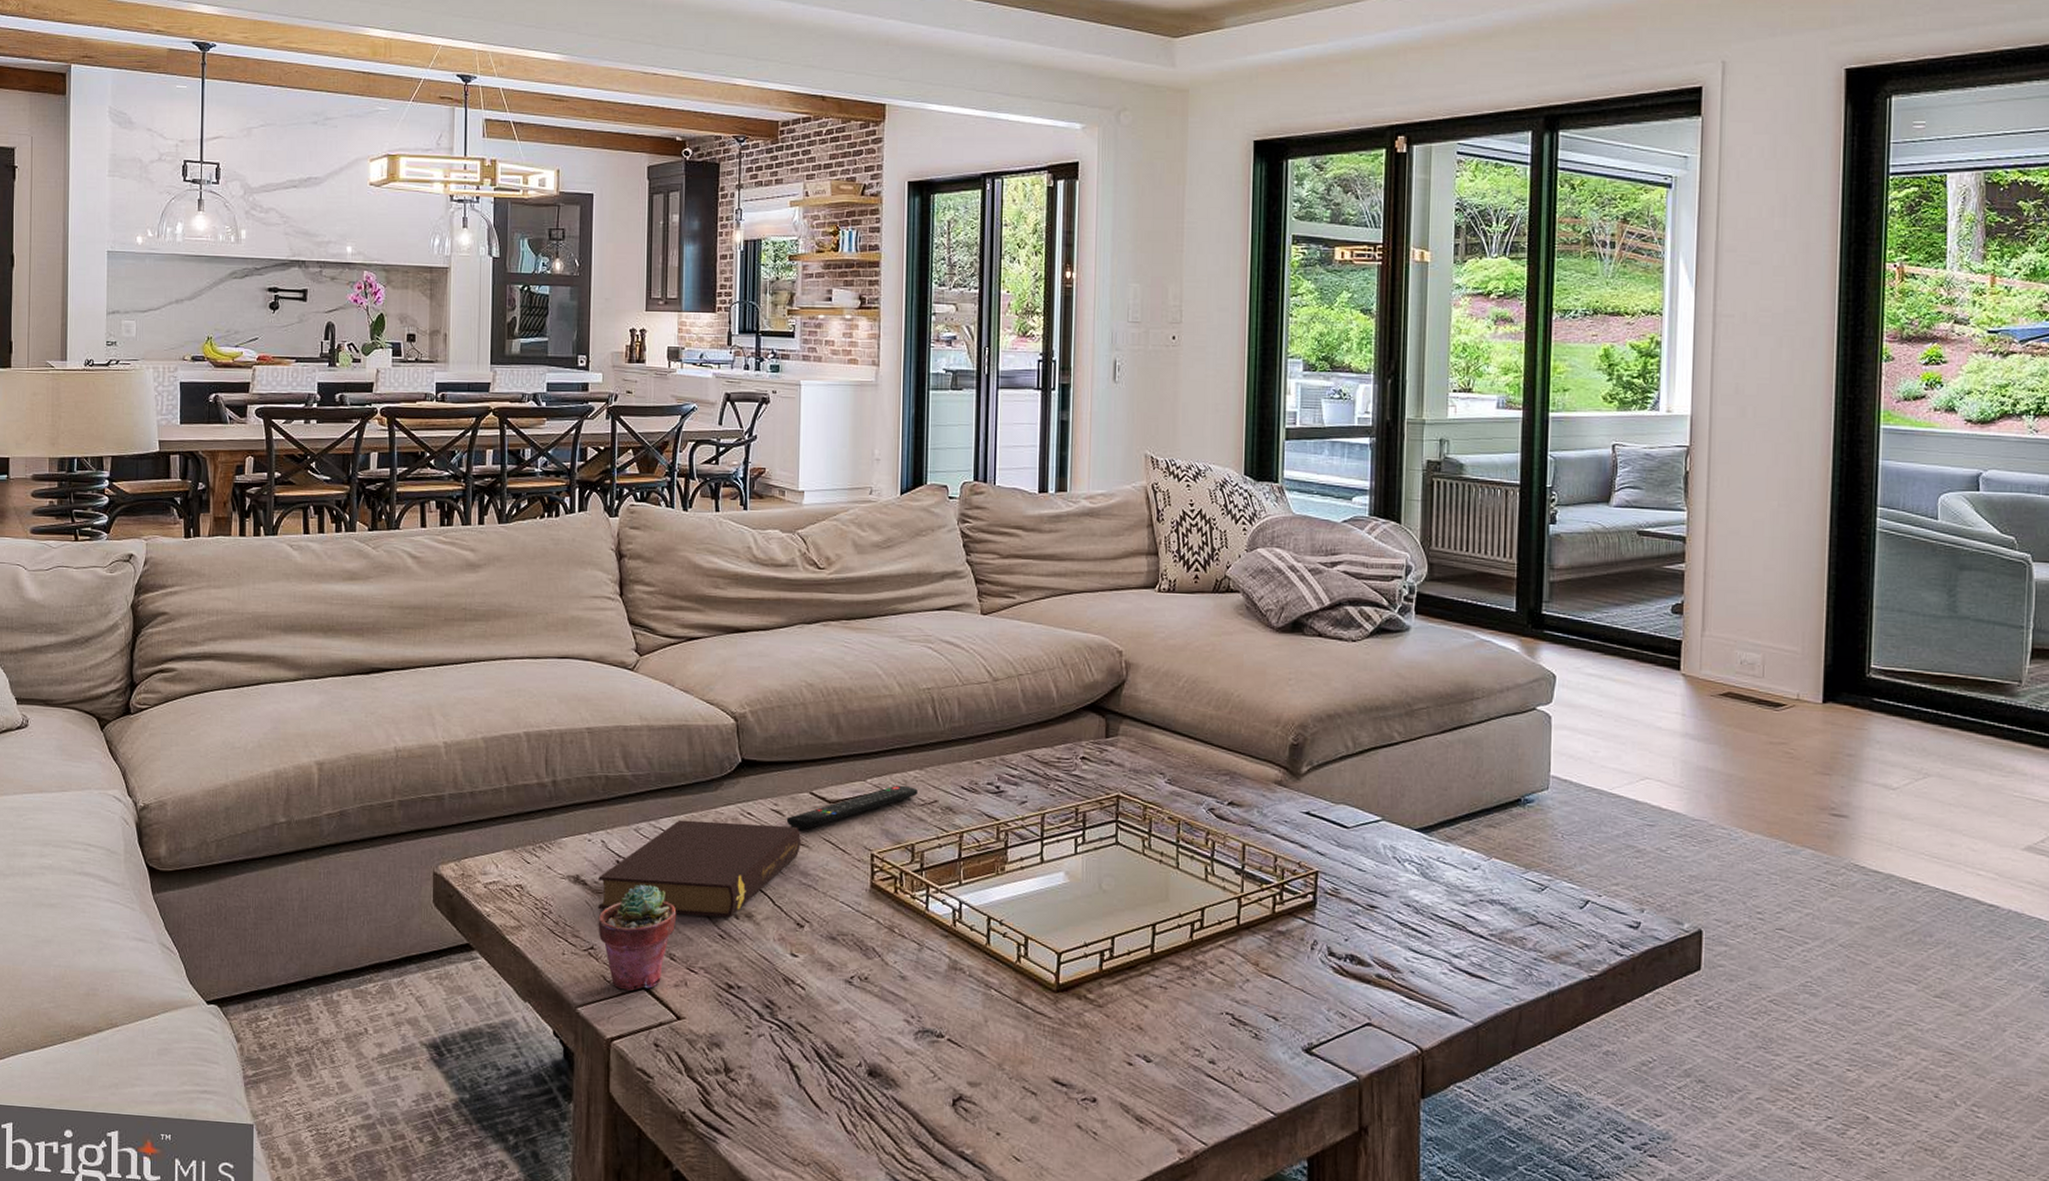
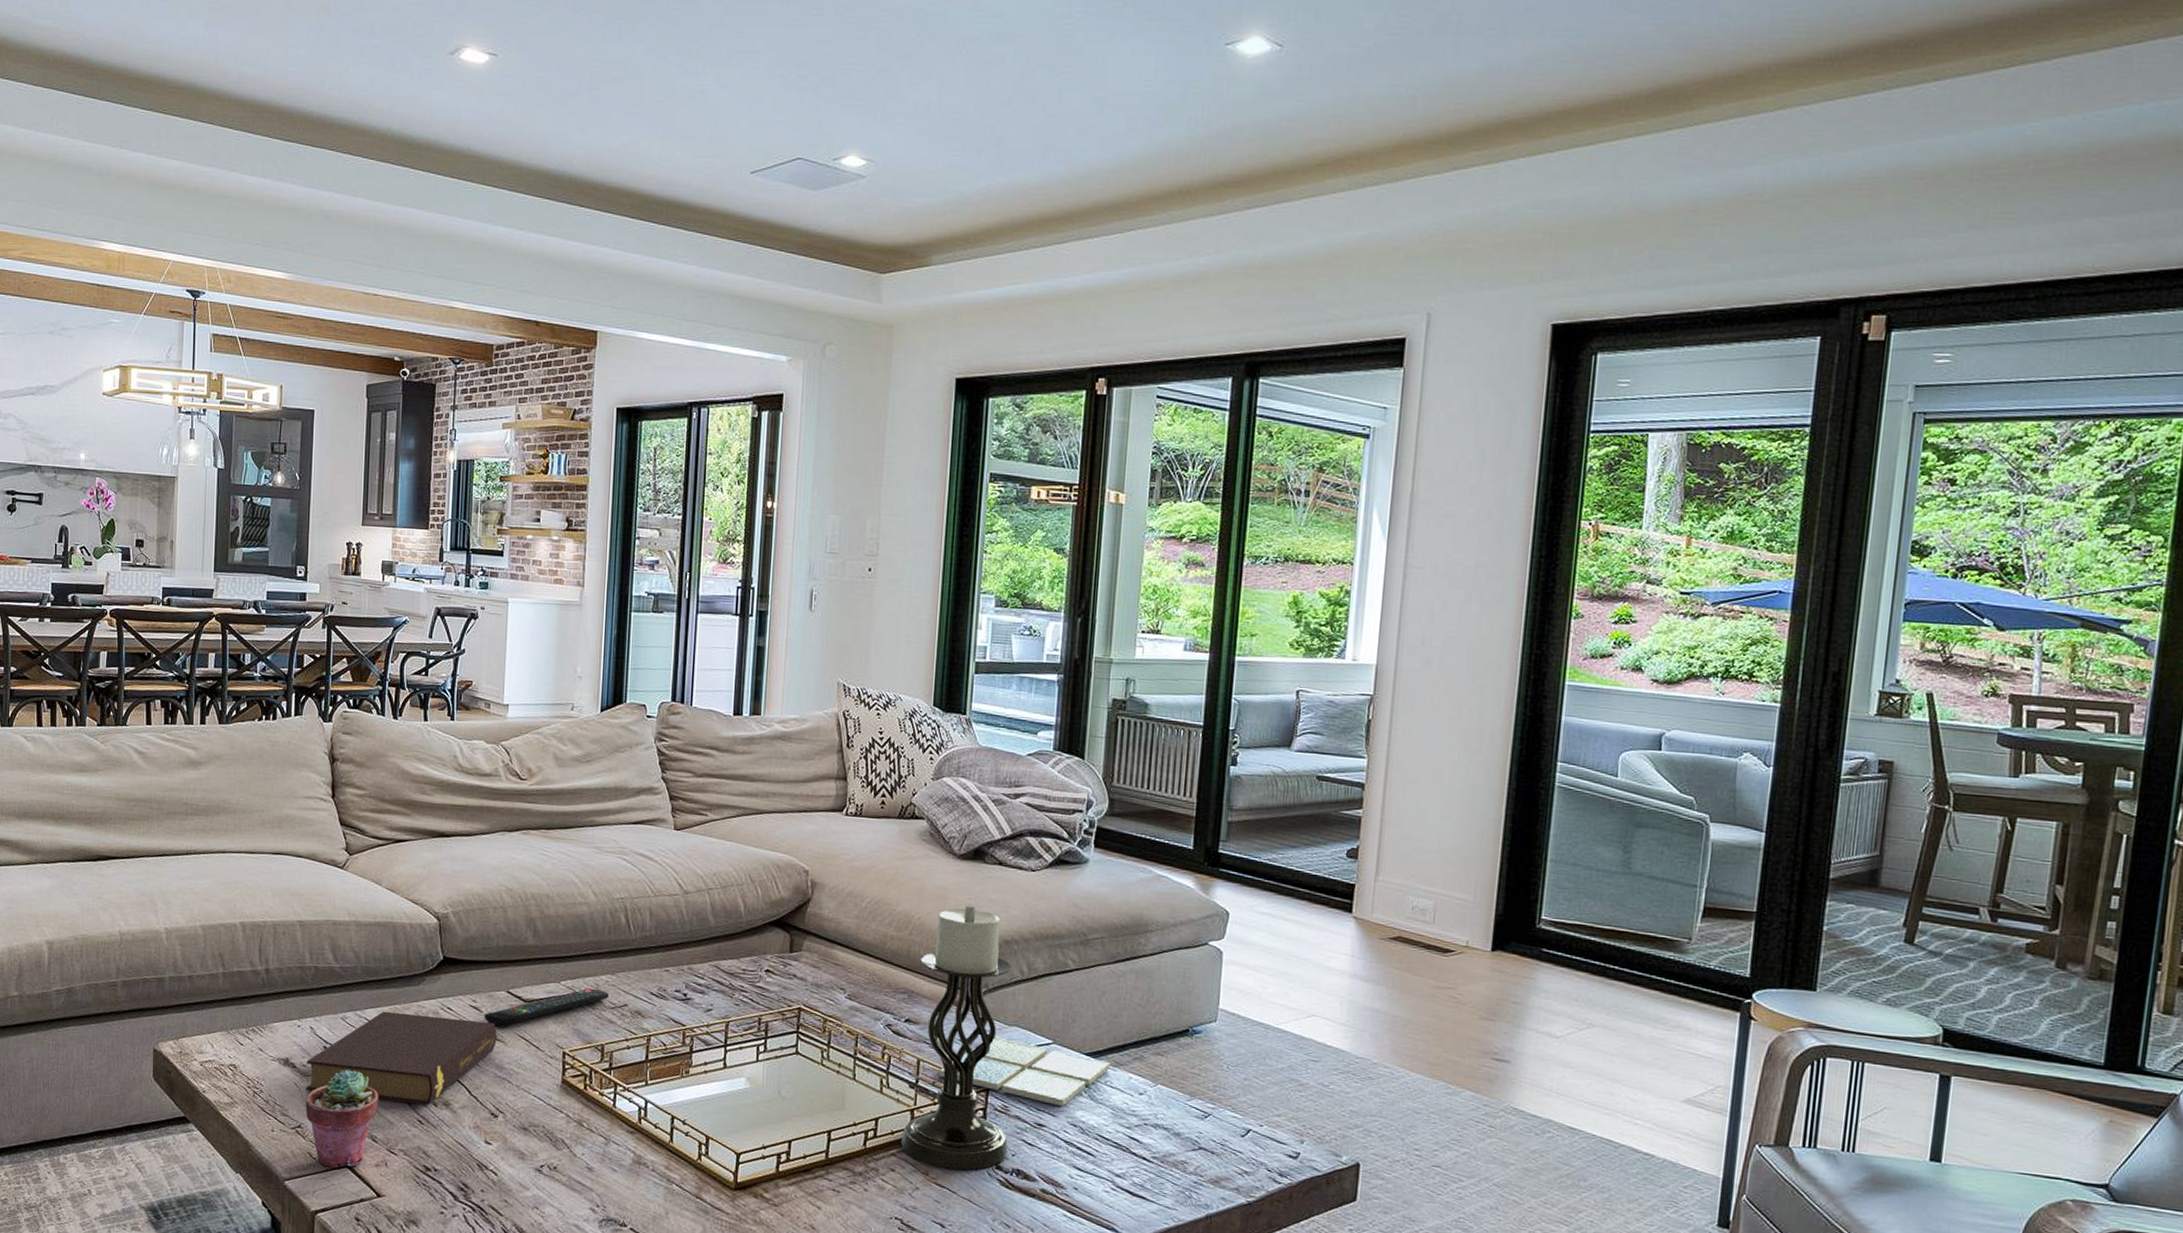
candle holder: none [1228,679,1341,958] -> present [900,904,1012,1170]
drink coaster: none [1266,816,1442,886] -> present [939,1036,1110,1107]

